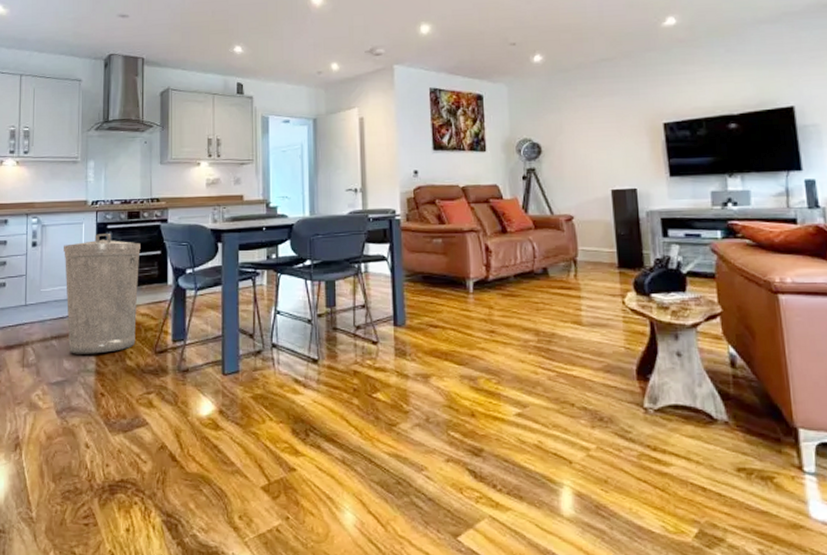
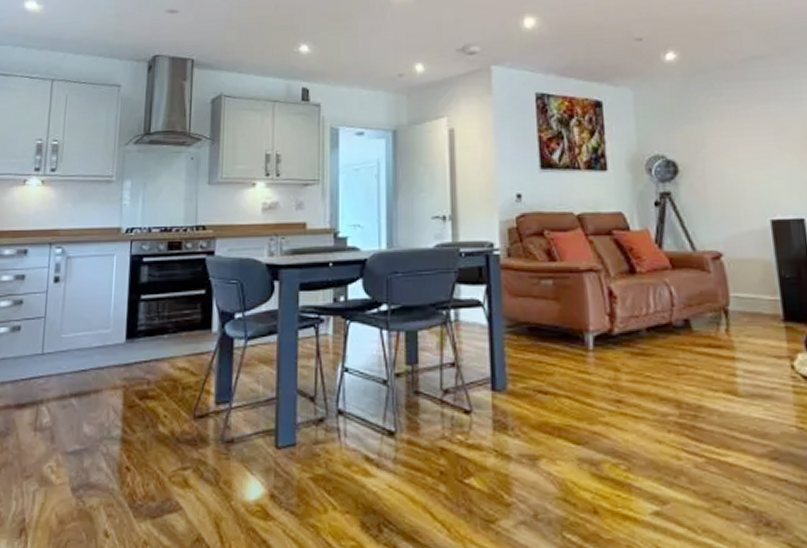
trash can: present [64,234,141,354] -> none [90,268,181,417]

